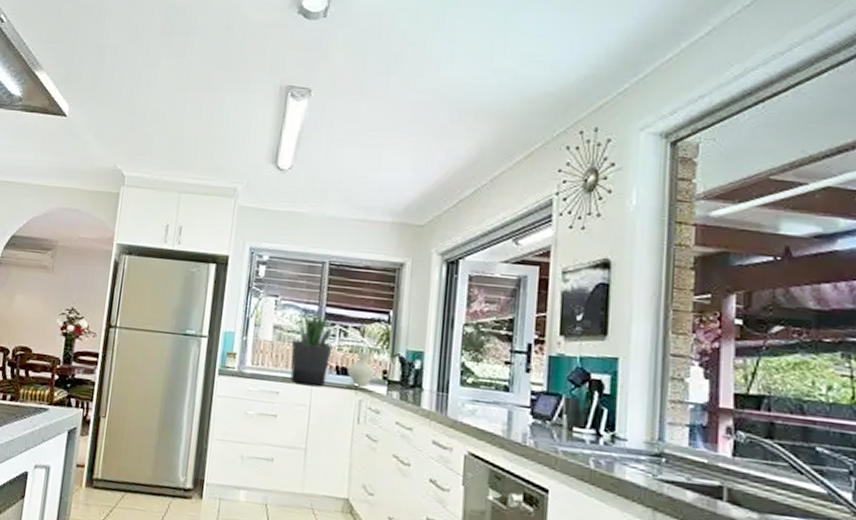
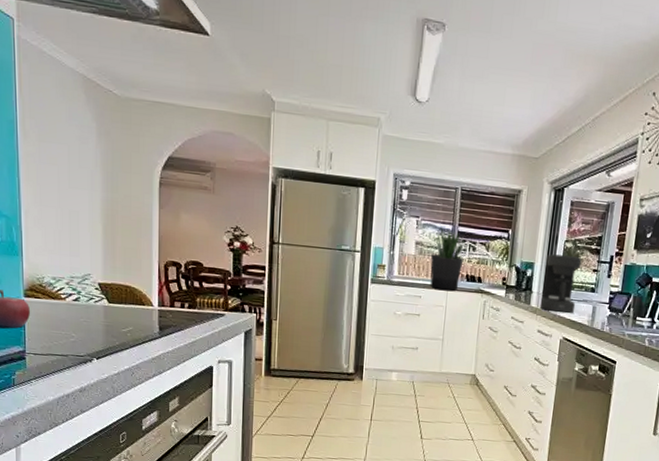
ceramic jug: present [348,351,376,386] -> none [475,262,497,290]
coffee maker: none [434,341,488,420] -> present [540,254,582,314]

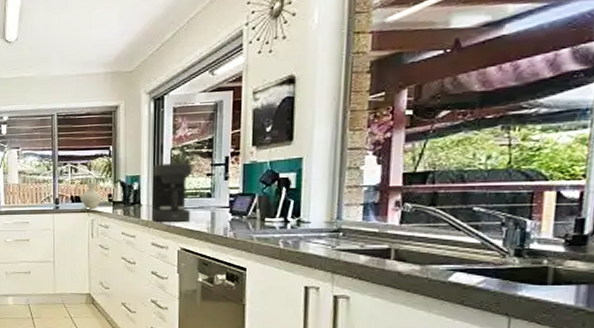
planter: present [430,228,466,291] -> none [35,155,67,214]
ceramic jug: none [475,262,497,290] -> present [81,181,102,209]

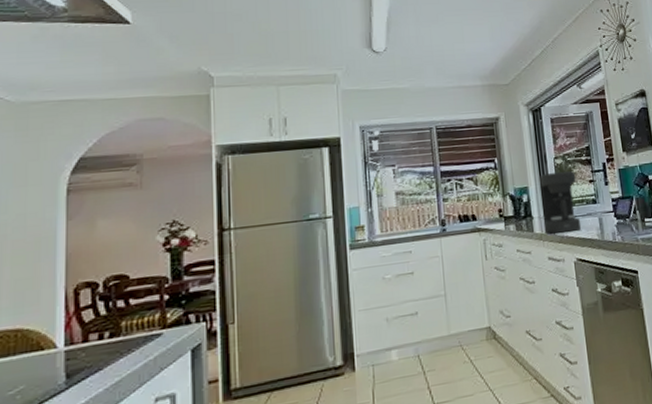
ceramic jug: present [81,181,102,209] -> none [469,197,493,228]

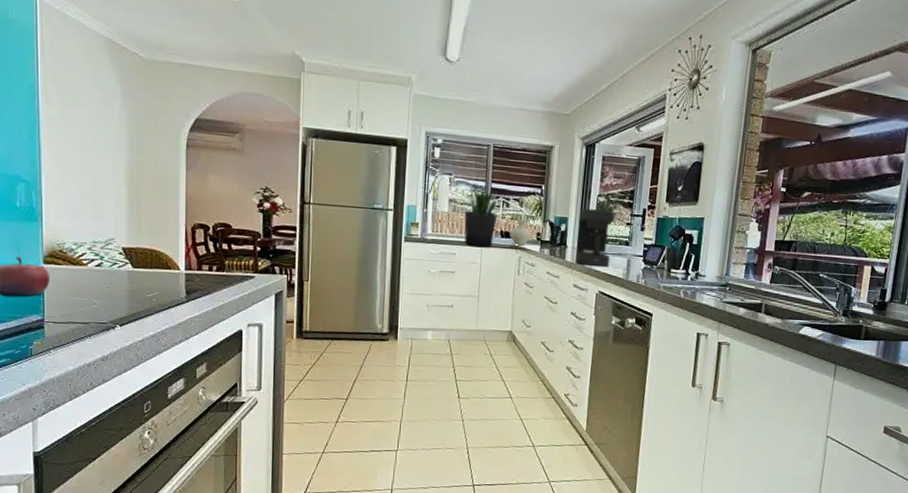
planter: none [415,172,453,239] -> present [464,185,499,248]
ceramic jug: none [469,197,493,228] -> present [510,218,531,246]

